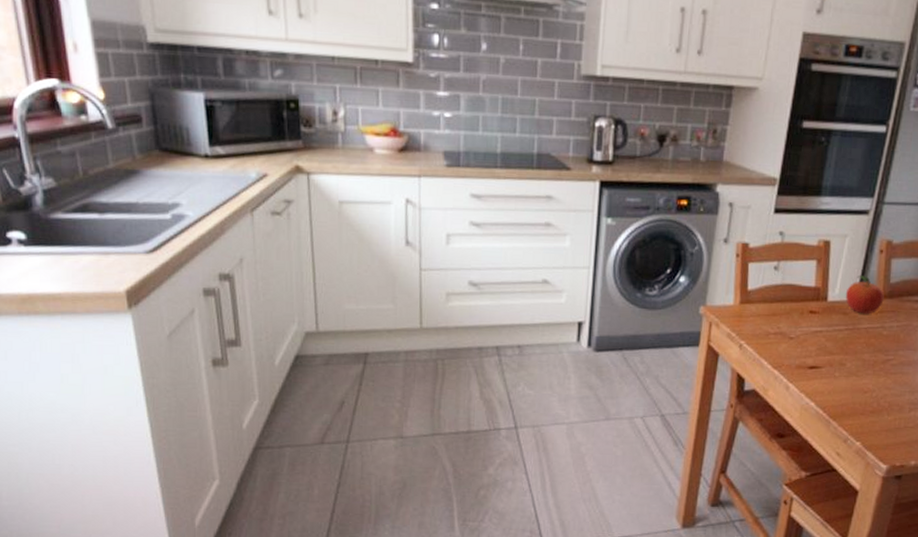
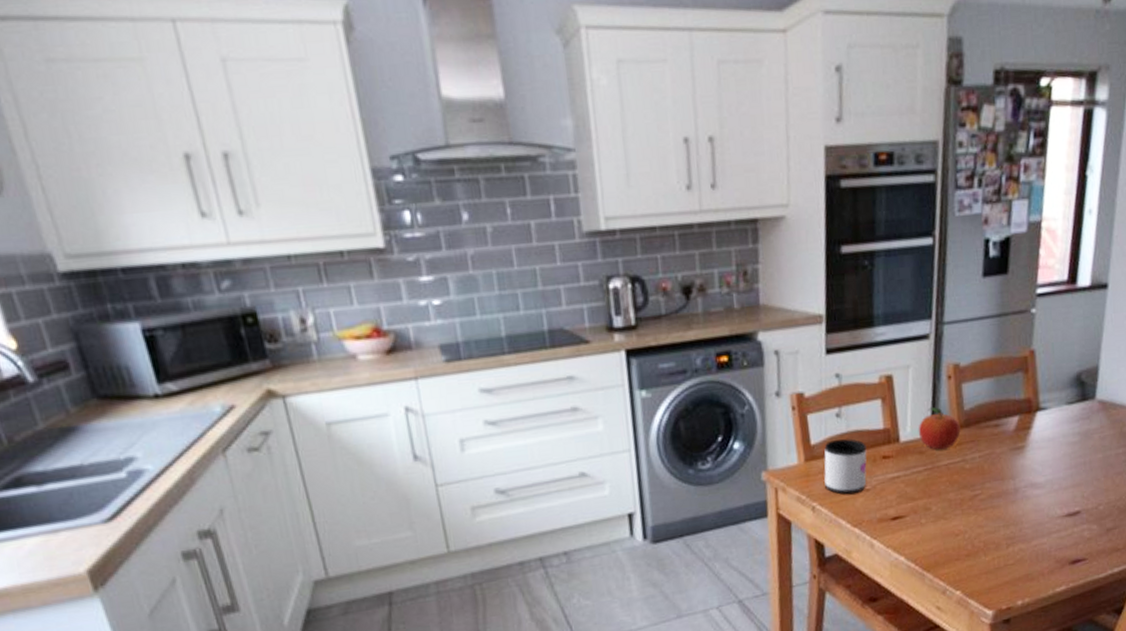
mug: none [754,289,797,340] -> present [824,438,867,495]

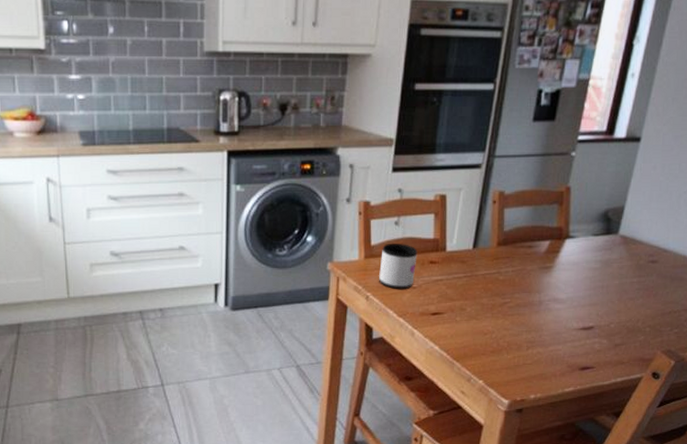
fruit: present [918,406,961,450] -> none [462,225,499,262]

